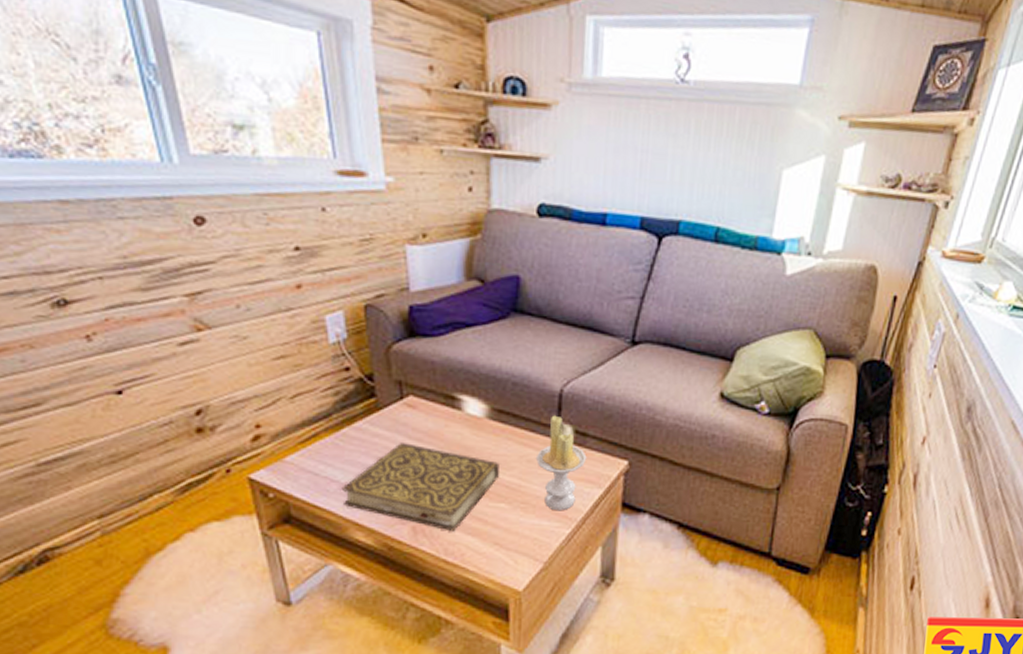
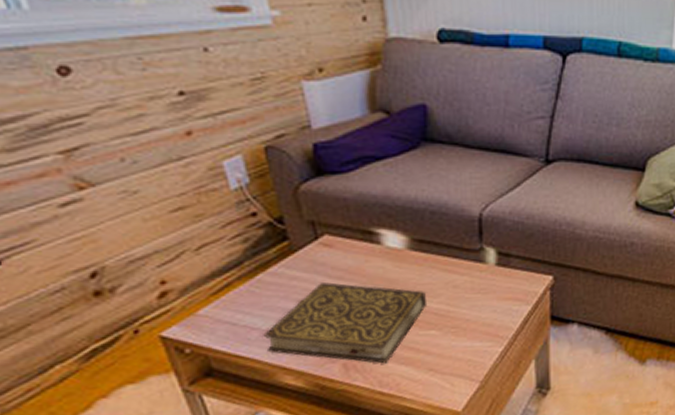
candle: present [535,415,587,511] -> none [461,239,512,331]

